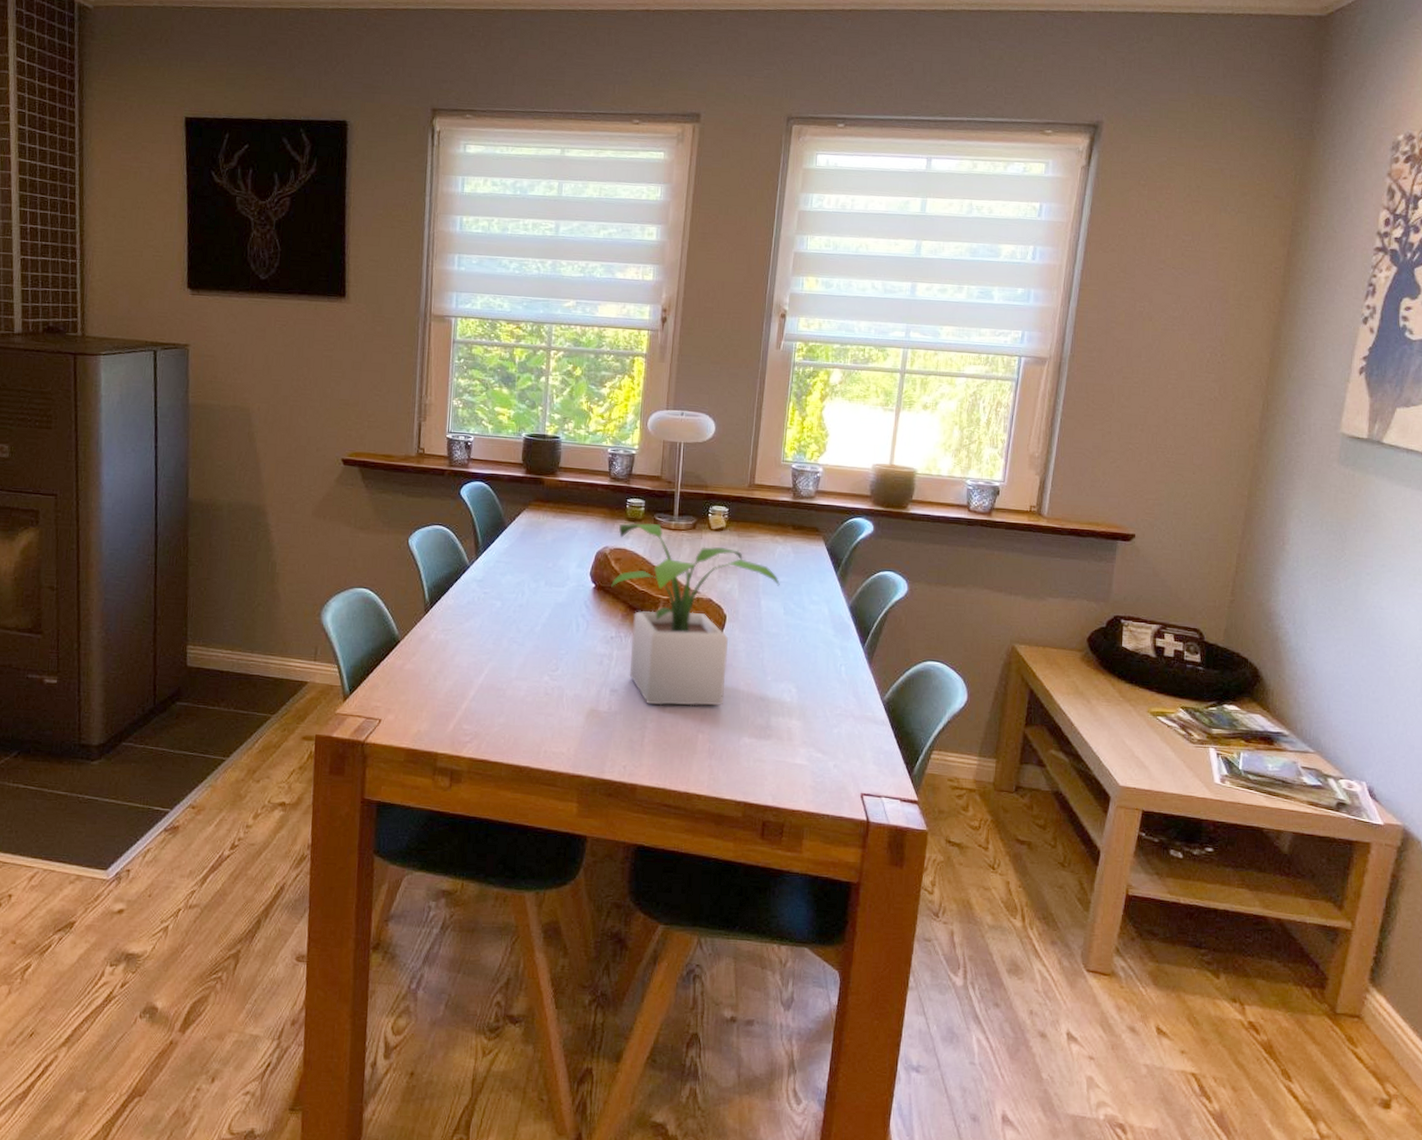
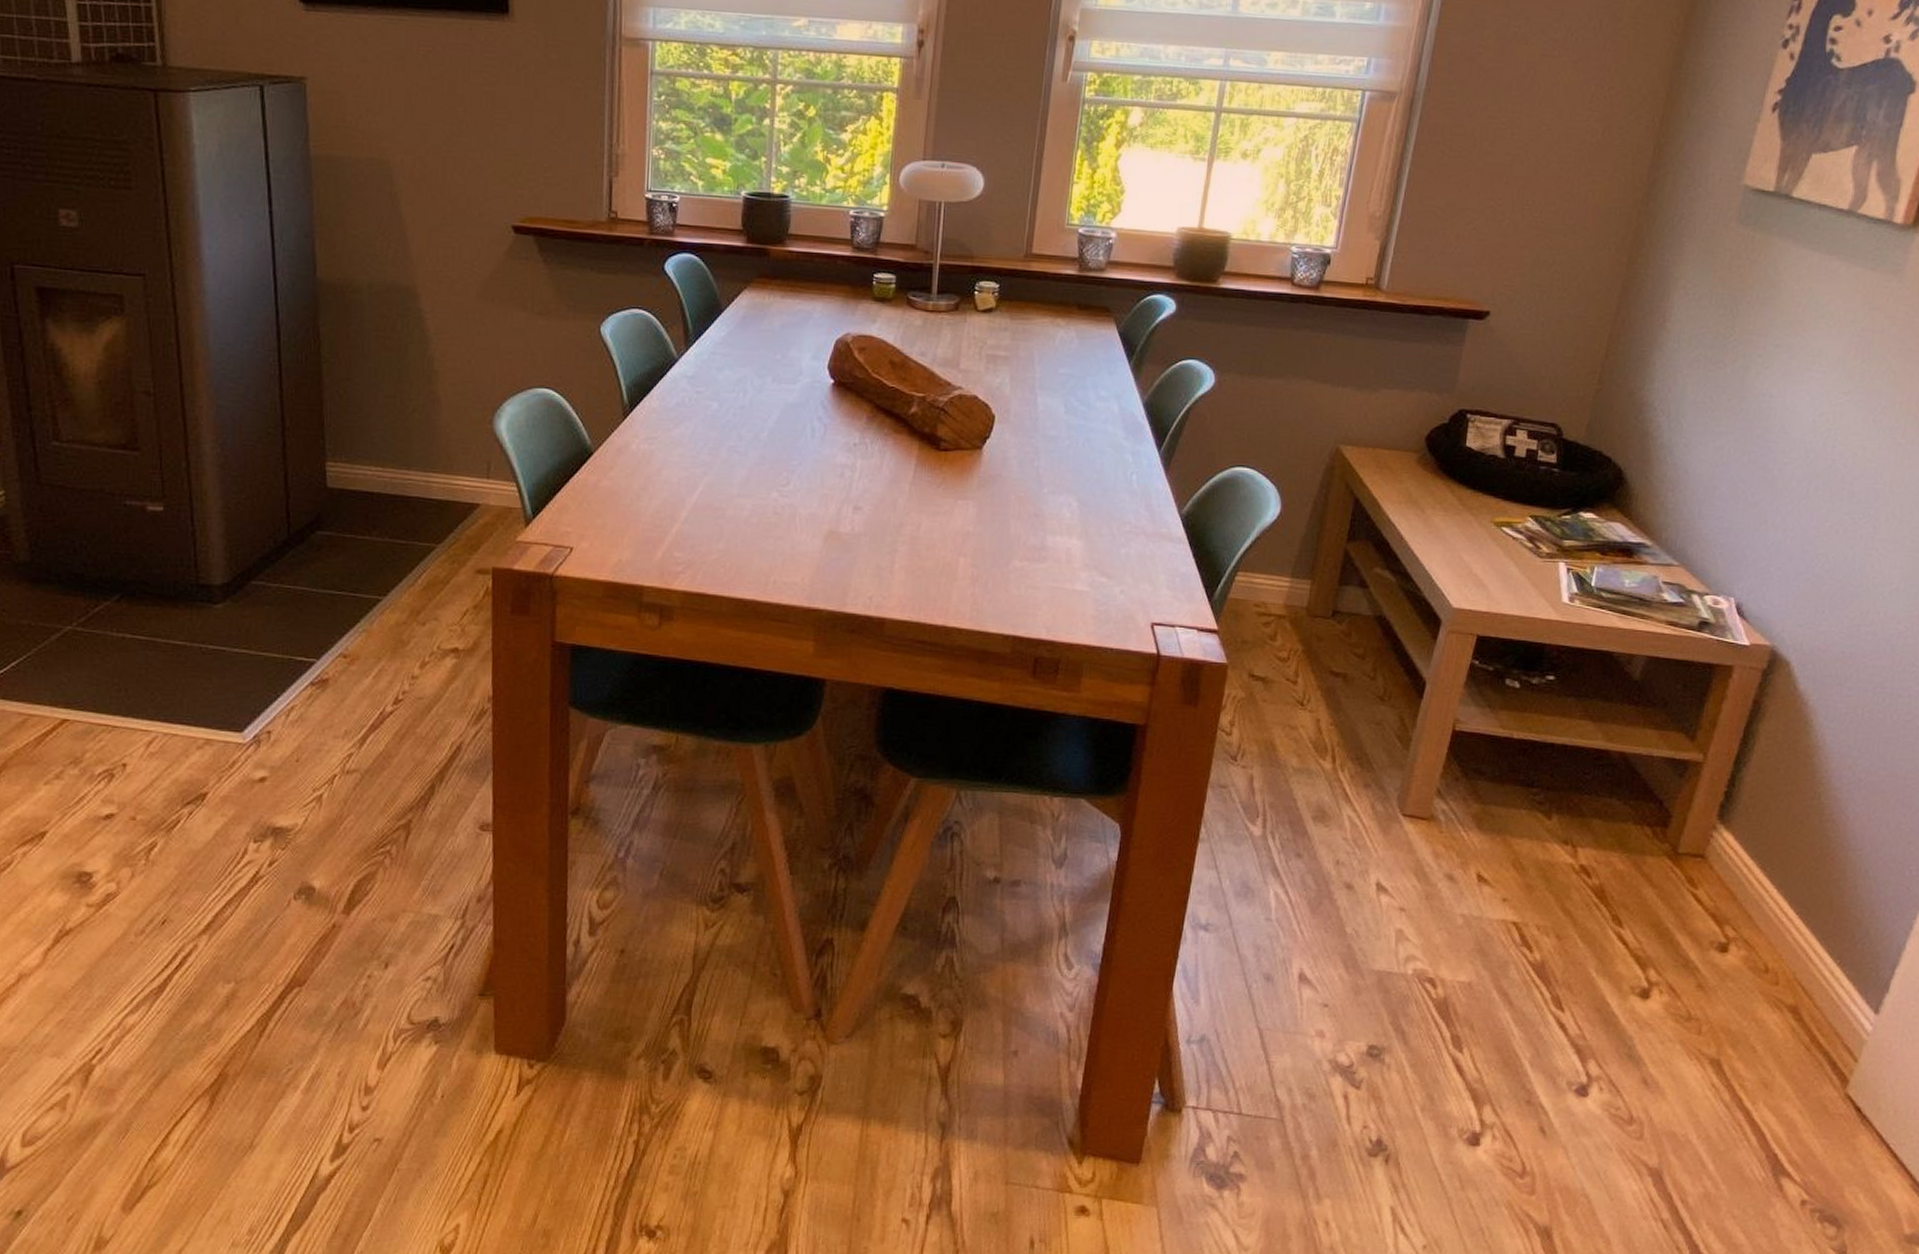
potted plant: present [611,523,780,706] -> none [854,303,1061,525]

